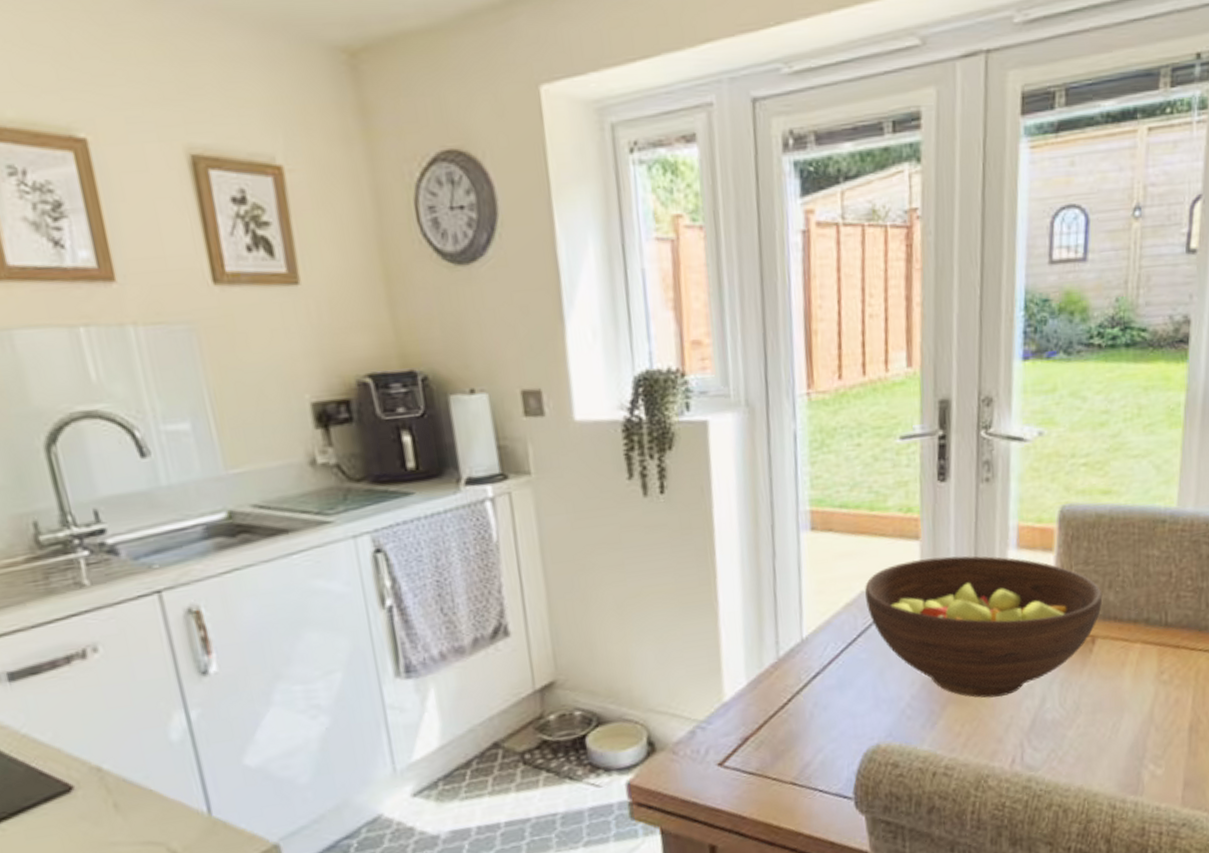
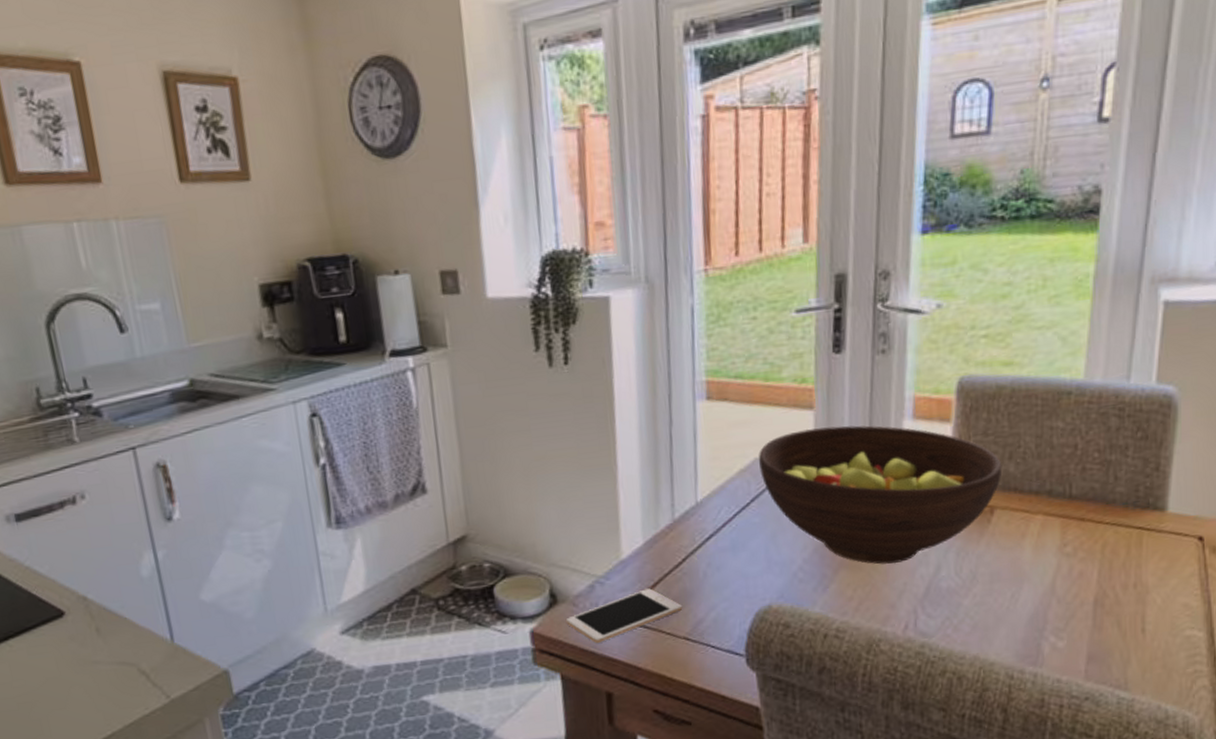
cell phone: none [665,732,789,793] -> present [565,588,683,643]

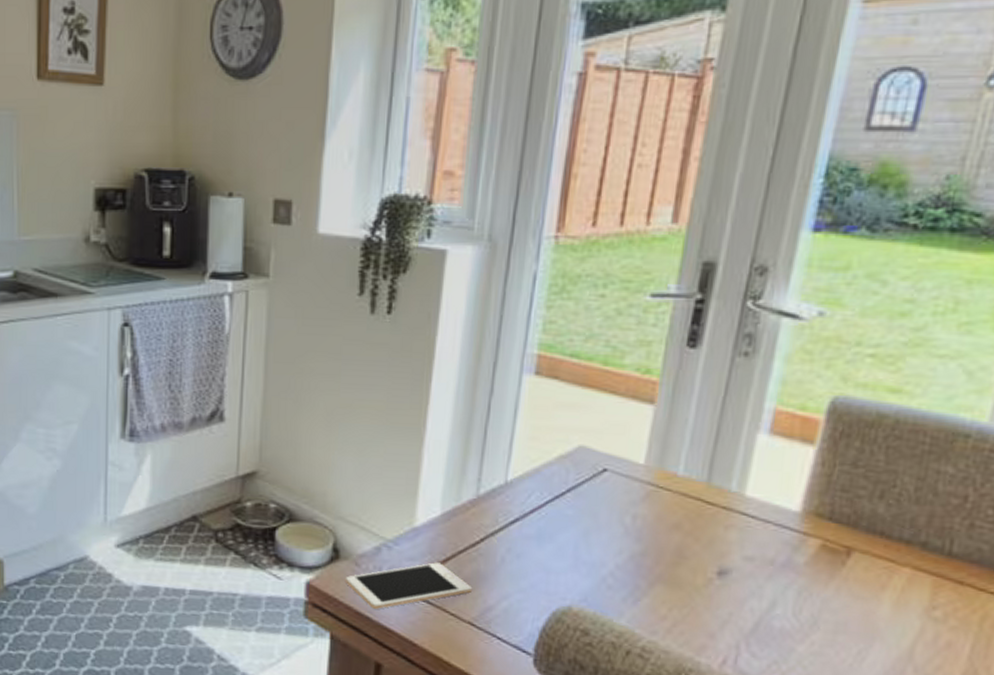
fruit bowl: present [759,425,1002,565] -> none [582,424,870,590]

